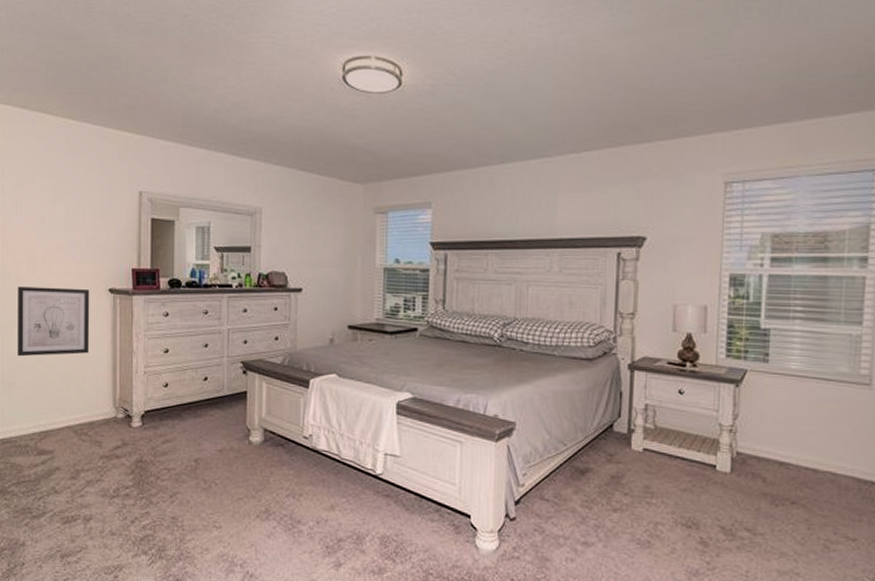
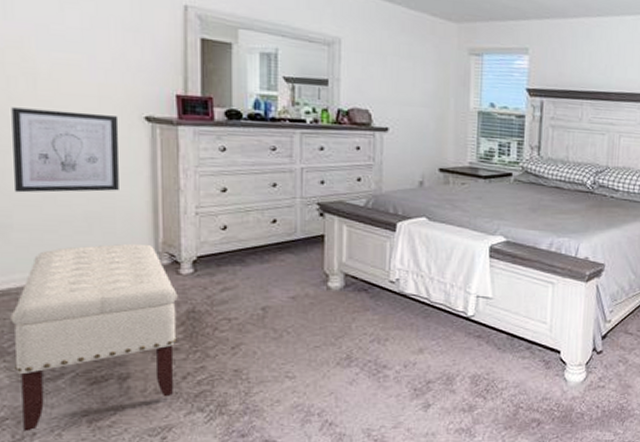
bench: none [11,399,129,562] -> present [10,243,178,432]

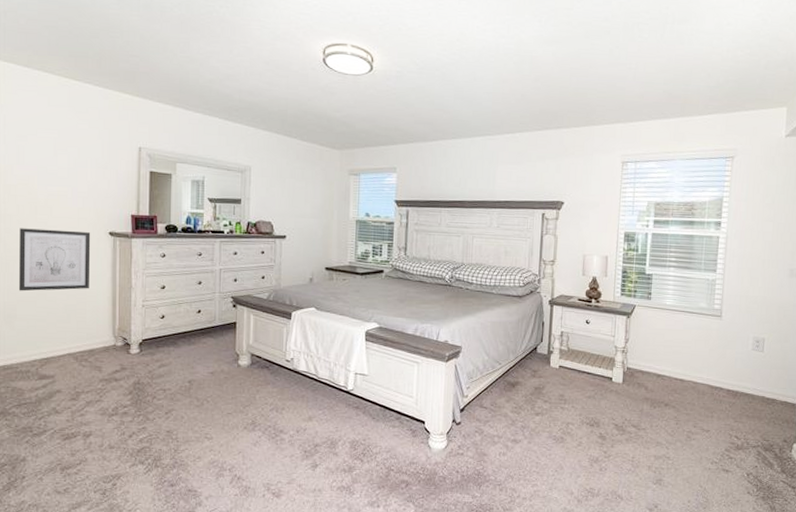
bench: present [10,243,178,432] -> none [12,329,128,475]

